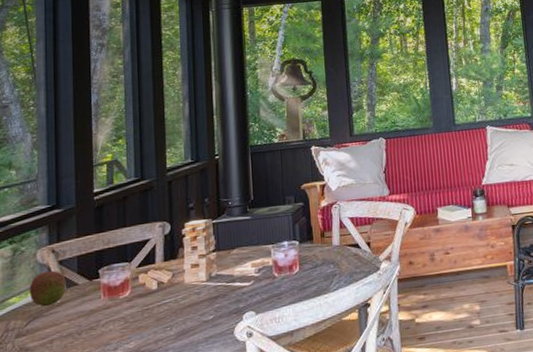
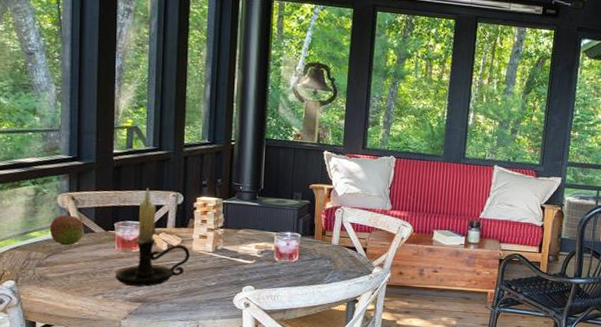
candle holder: none [102,223,182,339] -> present [115,188,190,287]

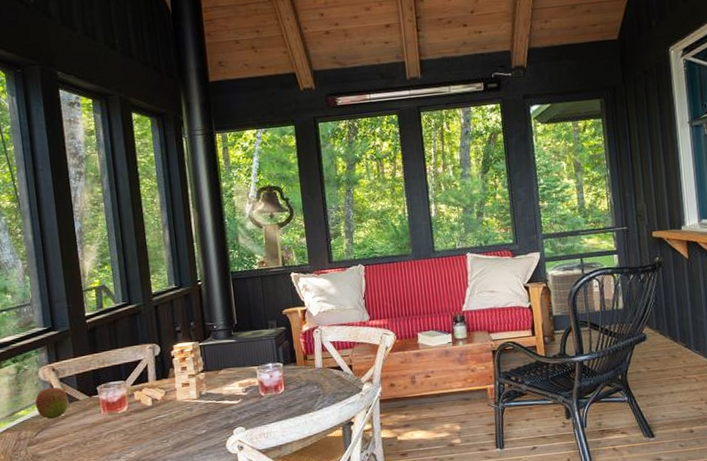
candle holder: present [115,188,190,287] -> none [105,345,176,449]

